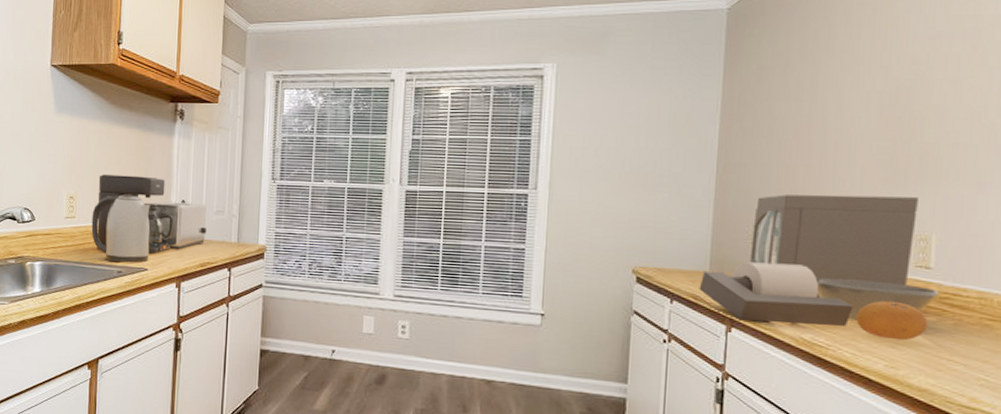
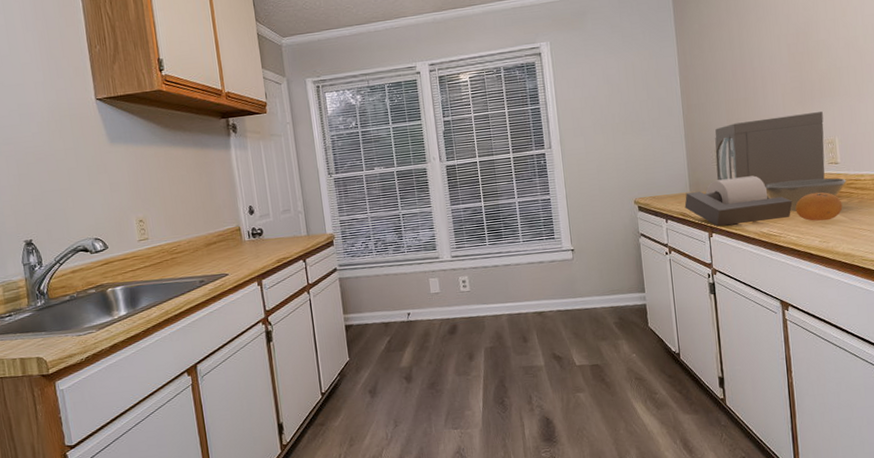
kettle: present [91,194,151,264] -> none [164,208,228,274]
coffee maker: present [96,174,175,255] -> none [164,189,247,266]
toaster: present [143,202,207,250] -> none [212,206,277,253]

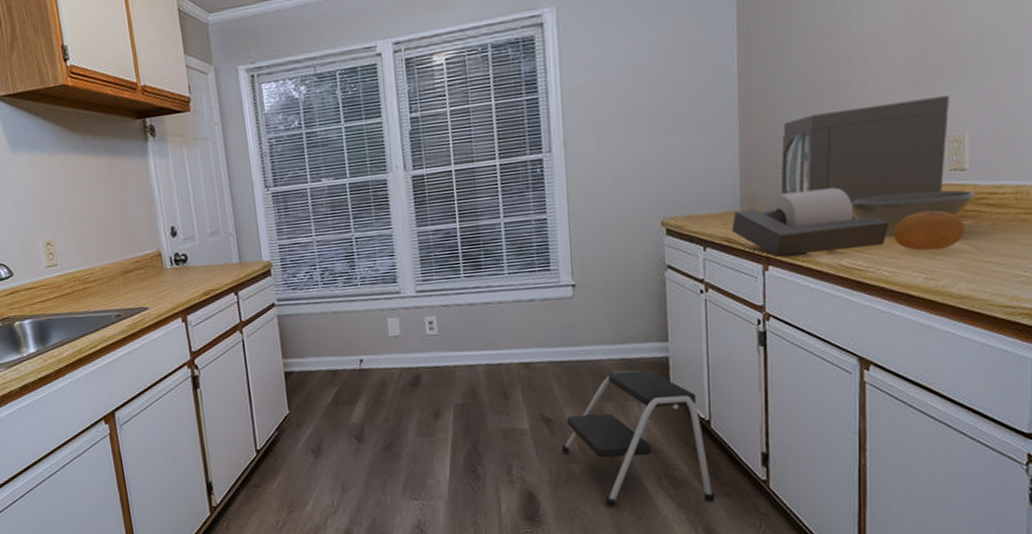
step stool: none [570,315,688,426] -> present [562,370,715,506]

